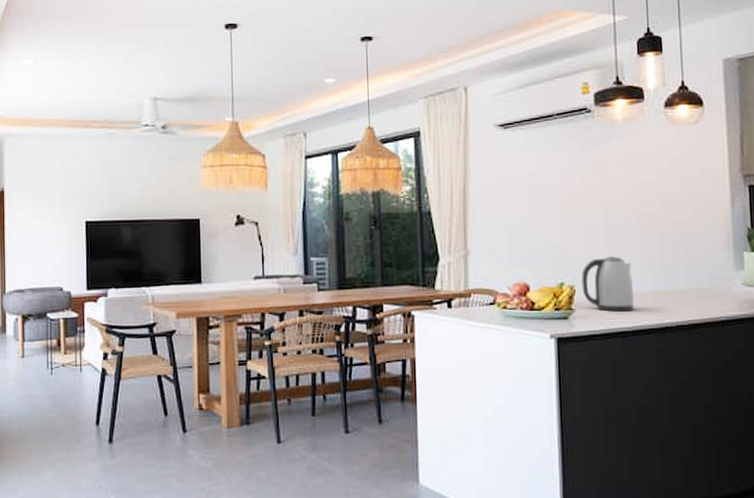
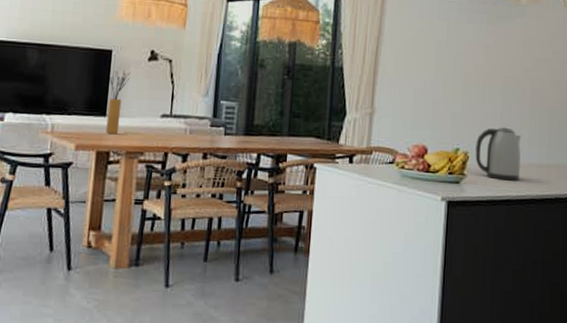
vase: none [200,237,220,300] -> present [106,70,131,135]

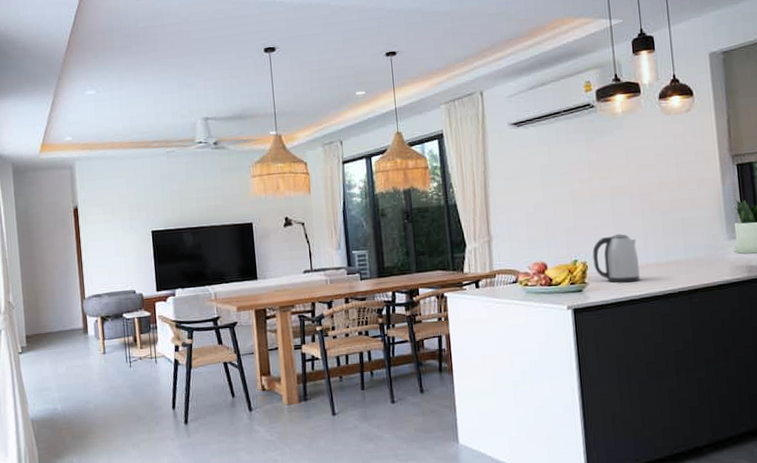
vase: present [106,70,131,135] -> none [254,238,272,294]

